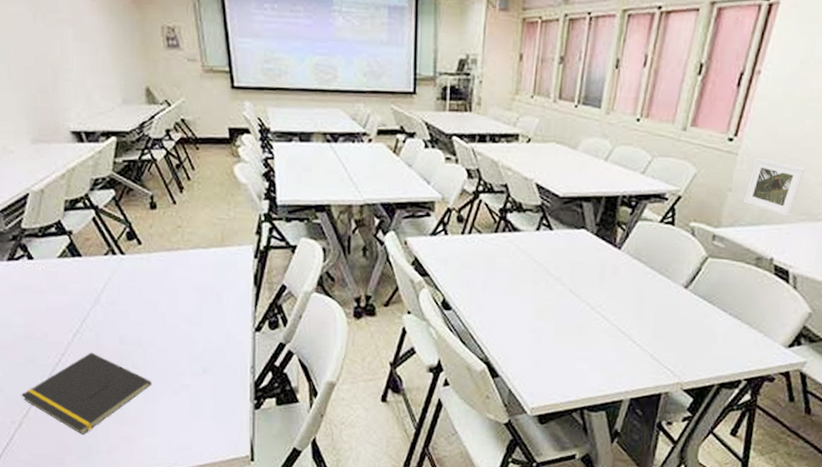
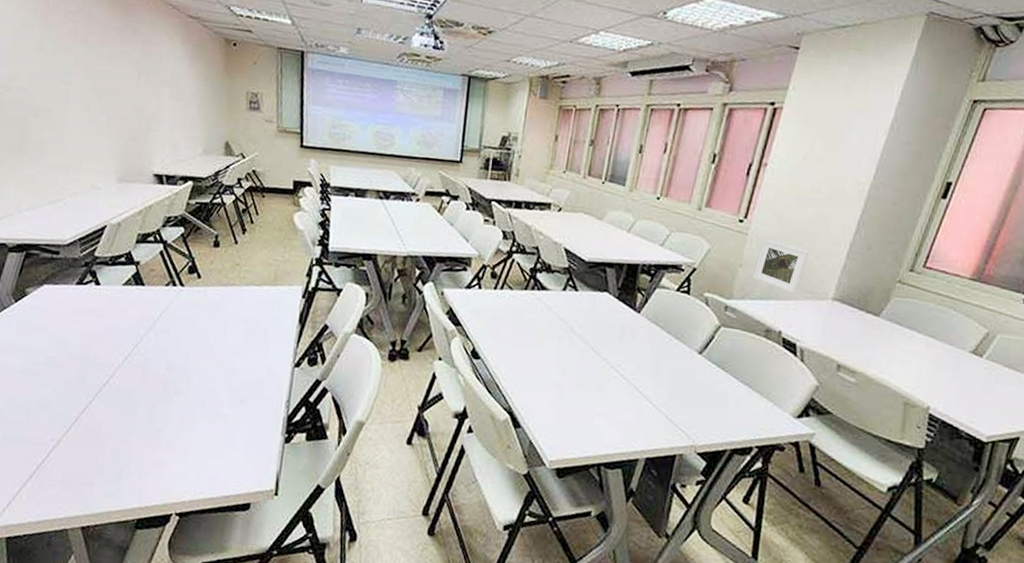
notepad: present [21,352,153,435] -> none [65,376,191,457]

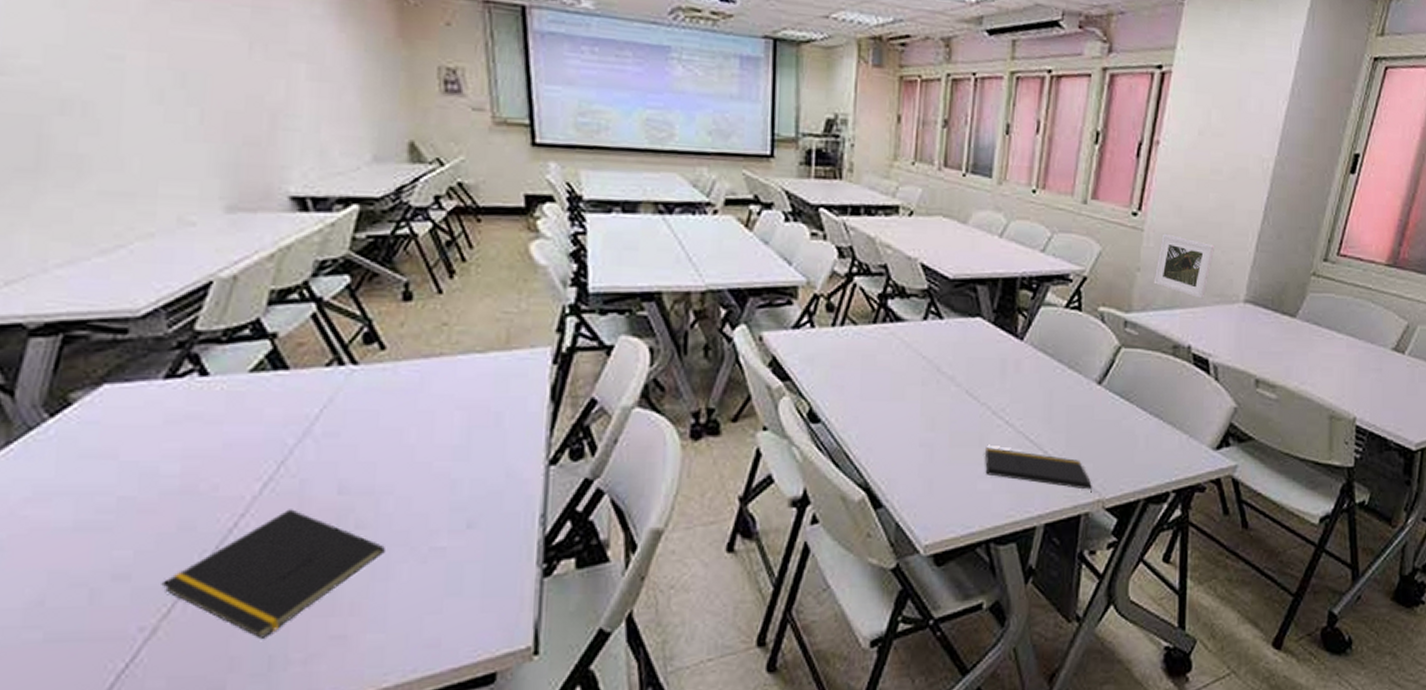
notepad: none [65,376,191,457] -> present [161,509,386,638]
notepad: none [602,393,688,439] -> present [985,447,1092,493]

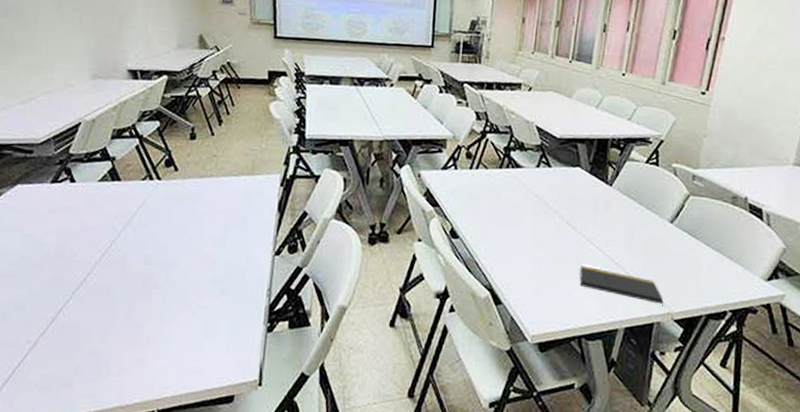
notepad: present [161,509,386,638] -> none [41,272,171,356]
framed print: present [1153,233,1214,299] -> none [717,109,769,161]

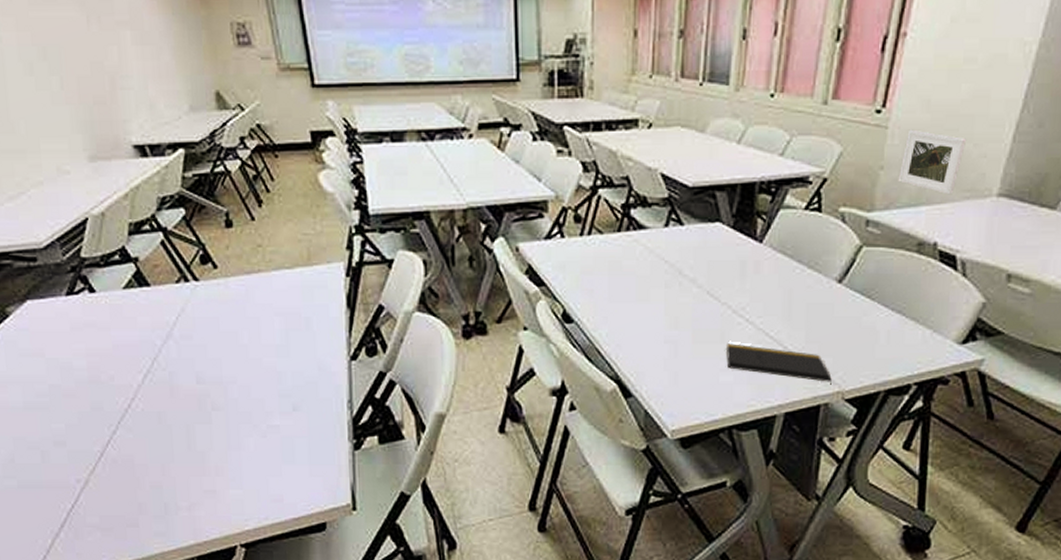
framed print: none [717,109,769,161] -> present [898,129,966,195]

